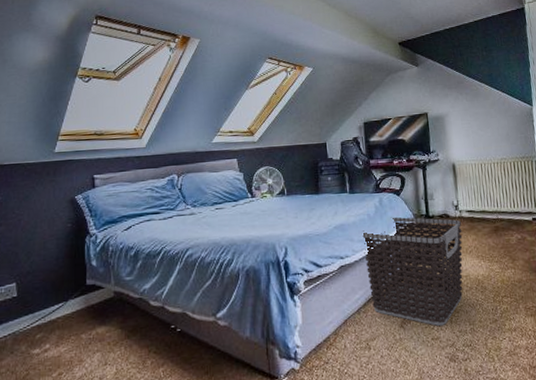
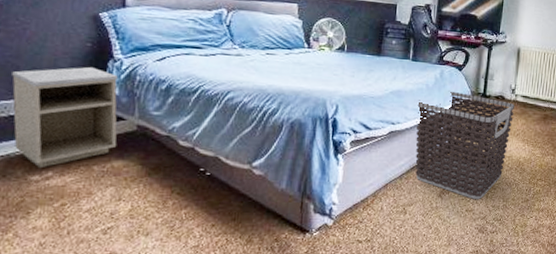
nightstand: none [12,244,99,342] -> present [12,66,118,169]

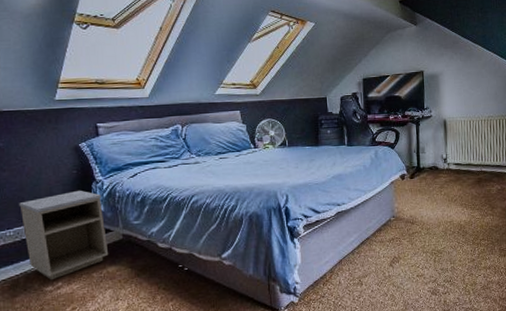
clothes hamper: present [415,90,515,199] -> none [358,168,449,265]

